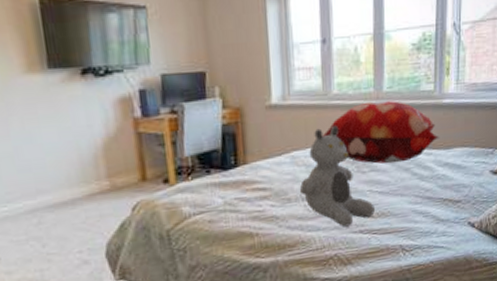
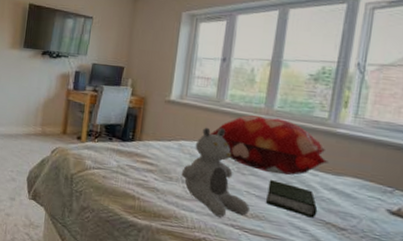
book: none [388,170,435,200] -> present [265,180,318,218]

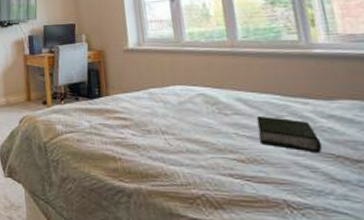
teddy bear: present [181,127,250,218] -> none [158,68,245,168]
decorative pillow: present [209,115,328,175] -> none [177,48,315,109]

